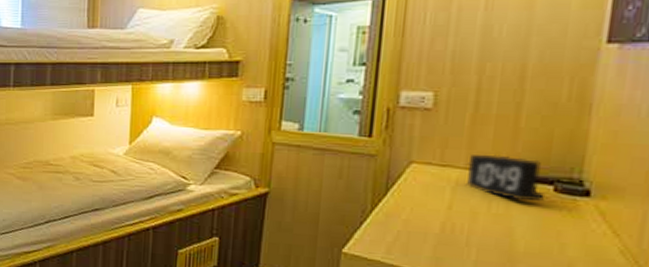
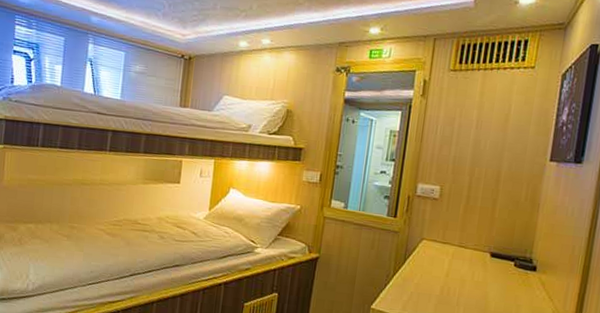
alarm clock: present [465,154,546,202] -> none [458,236,509,274]

